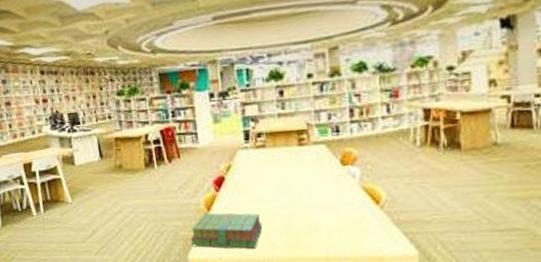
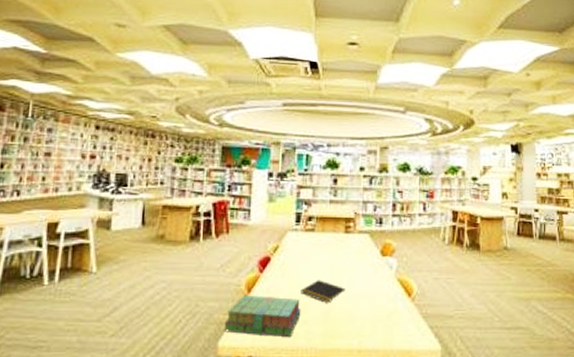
notepad: none [259,194,306,216] -> present [301,280,346,303]

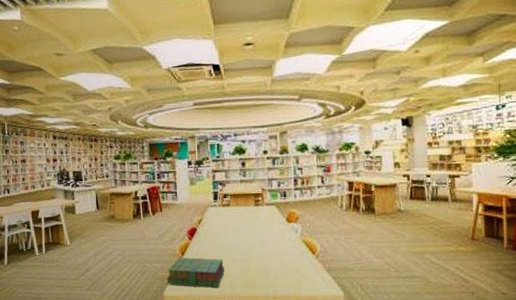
notepad: present [301,280,346,303] -> none [223,244,259,261]

